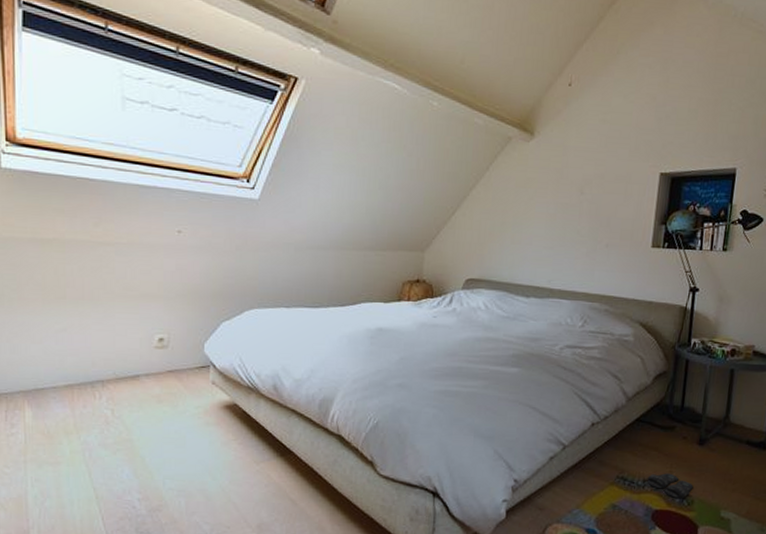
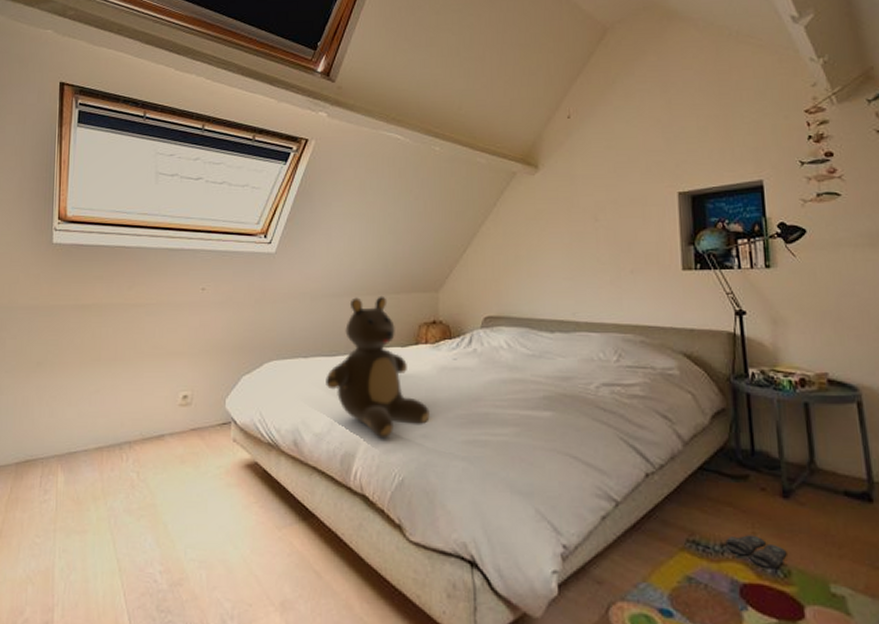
teddy bear: none [307,251,408,386] -> present [326,295,431,439]

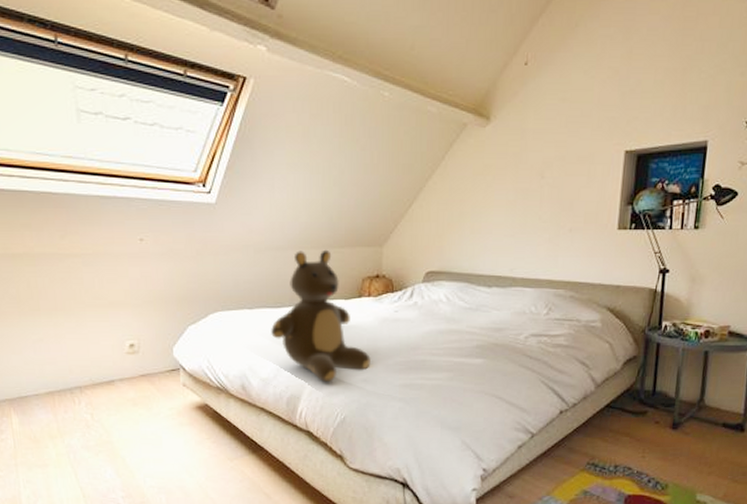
slippers: present [725,535,787,569] -> none [619,458,668,484]

